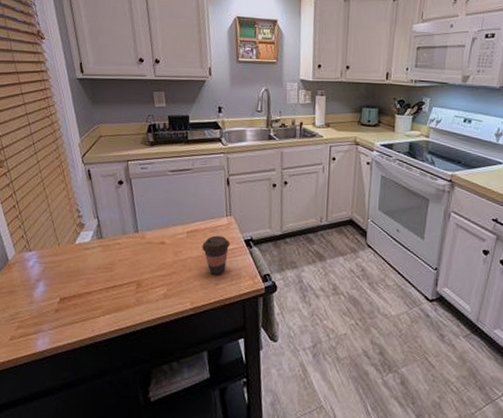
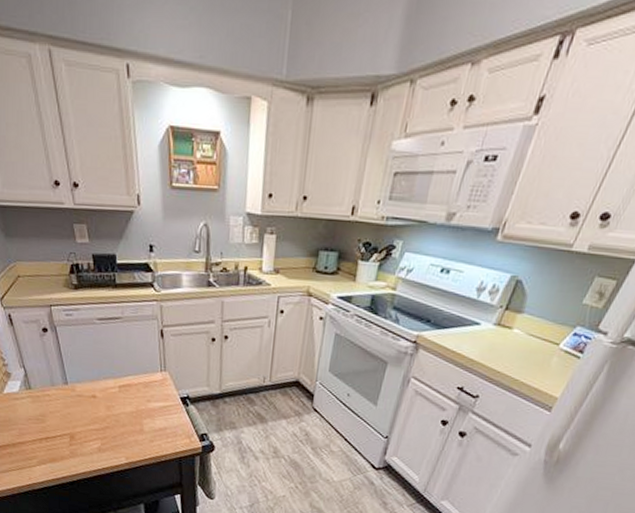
coffee cup: present [202,235,230,275] -> none [135,391,165,432]

